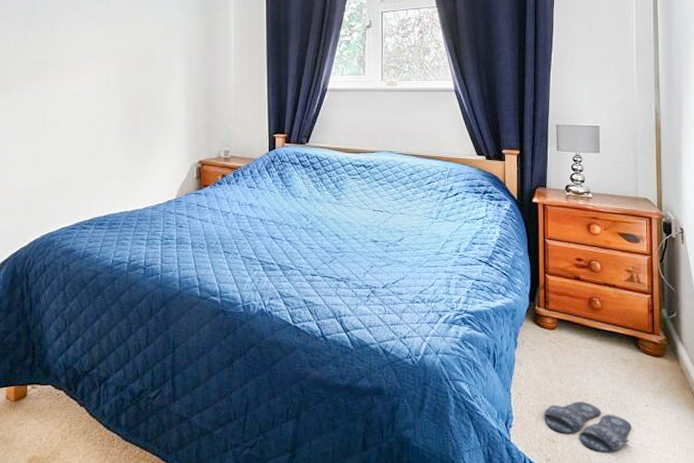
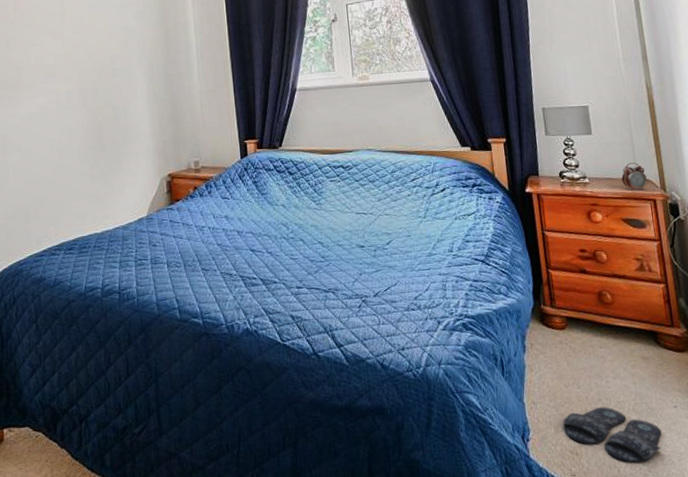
alarm clock: none [622,182,646,208] -> present [621,162,647,191]

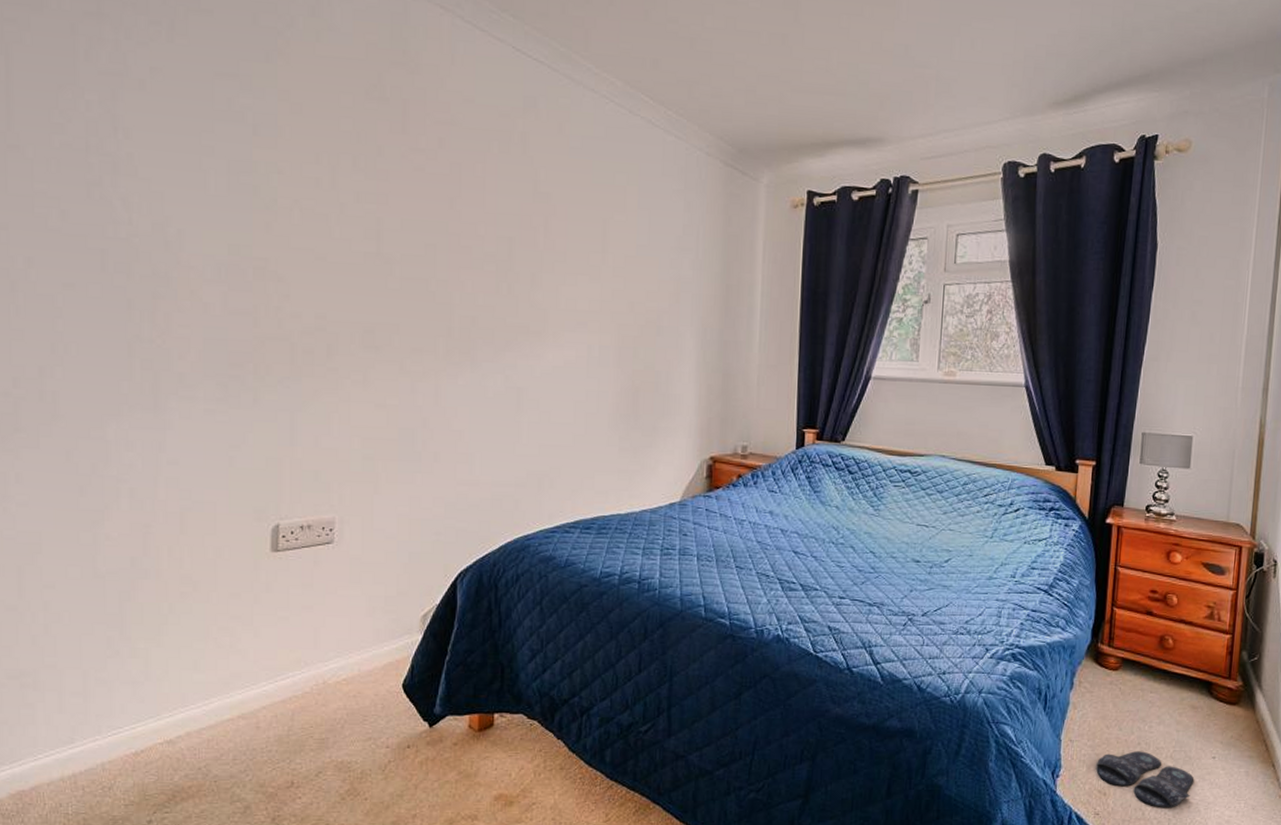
alarm clock: present [621,162,647,191] -> none [1211,504,1238,535]

